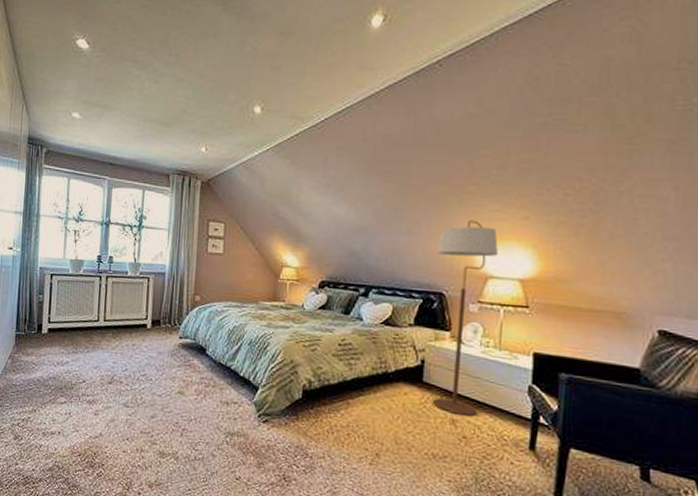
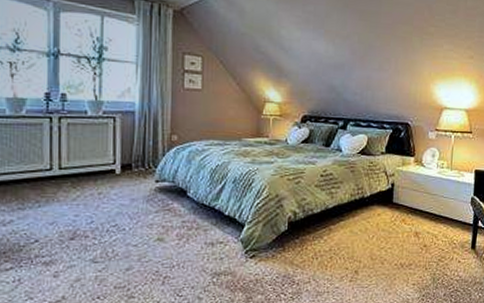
floor lamp: present [433,220,499,417] -> none [401,58,451,229]

